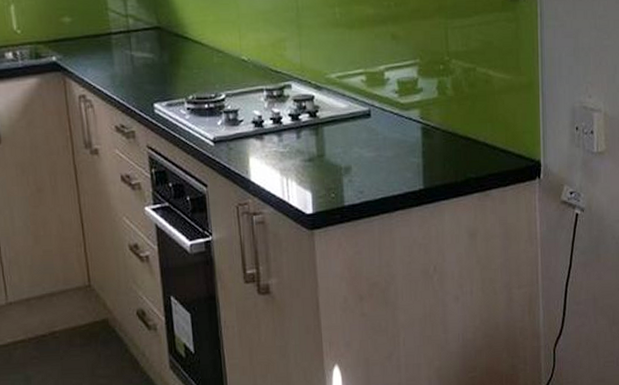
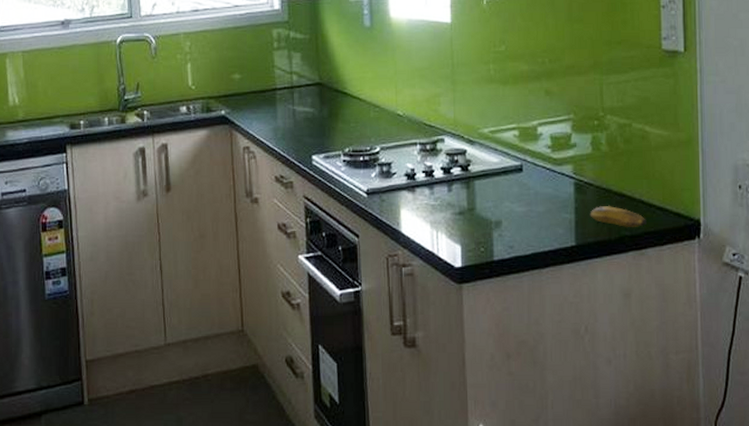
banana: none [437,148,491,171] -> present [590,205,646,228]

